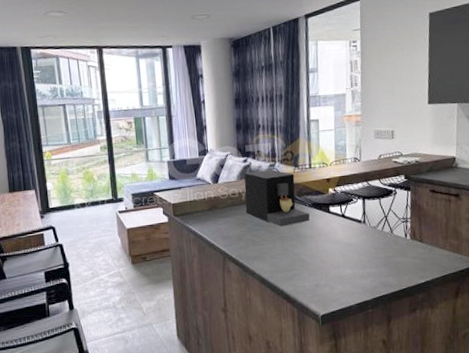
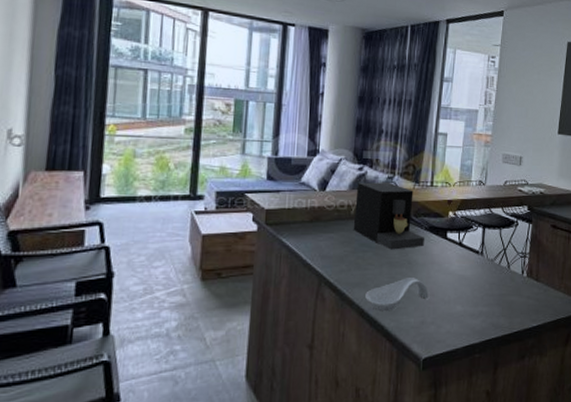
spoon rest: none [264,248,319,278] -> present [365,278,429,311]

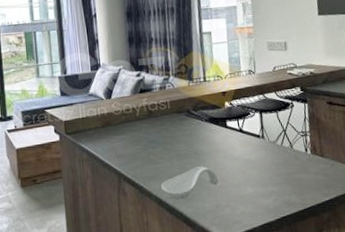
coffee maker: present [353,181,424,250] -> none [138,83,207,144]

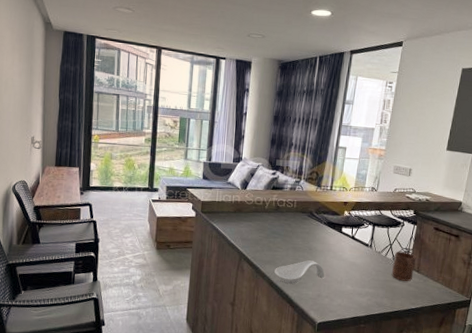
cup: none [291,135,318,171] -> present [391,251,416,281]

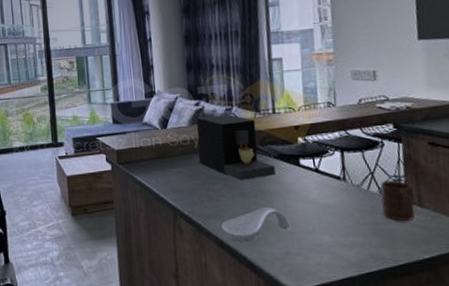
coffee maker: none [266,184,323,238] -> present [196,113,276,181]

